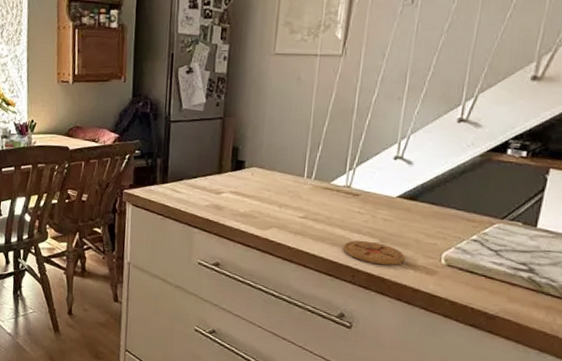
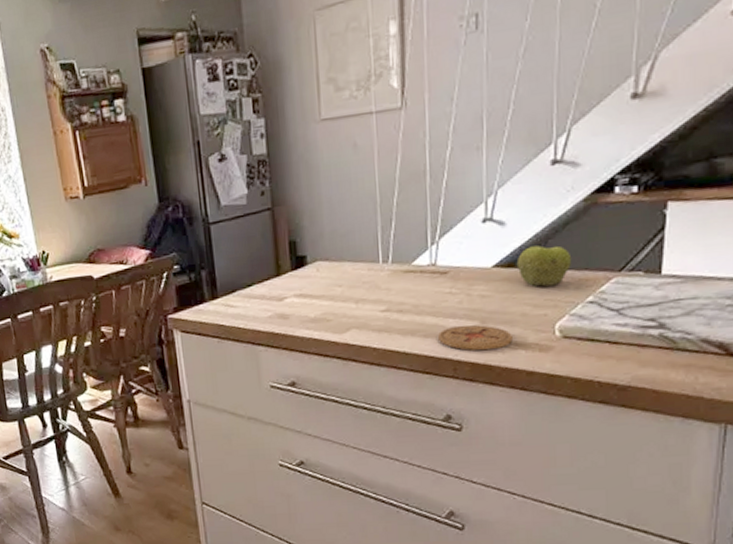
apple: none [417,183,464,222] -> present [516,240,572,287]

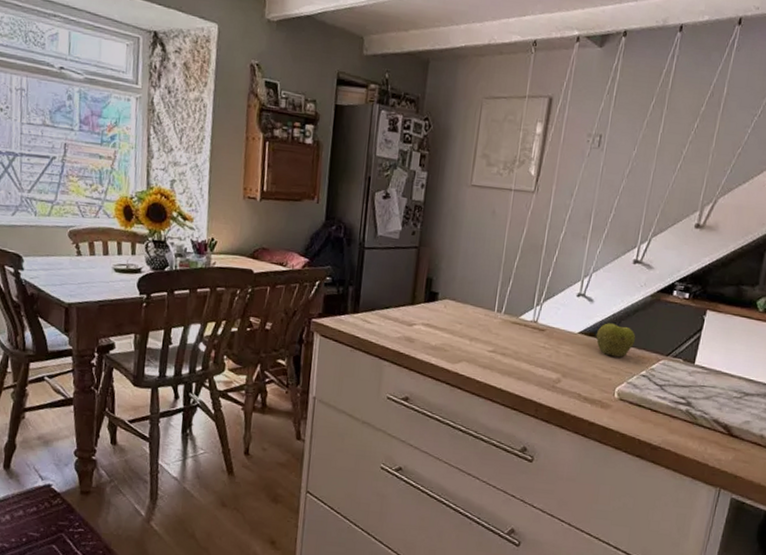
coaster: present [438,324,513,351] -> none [528,375,584,400]

